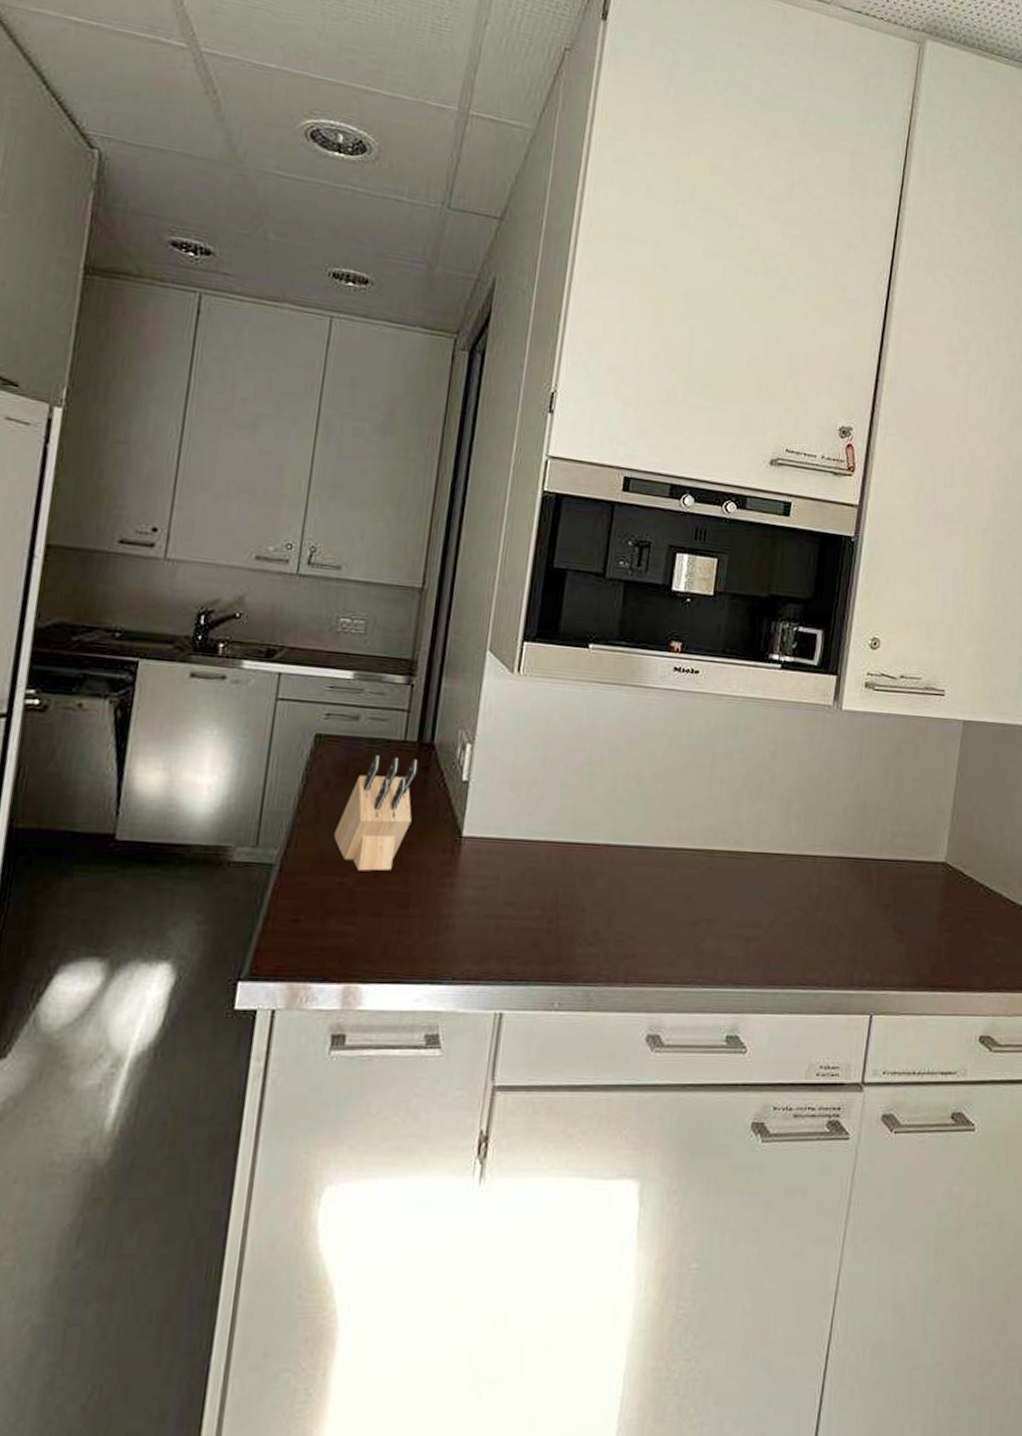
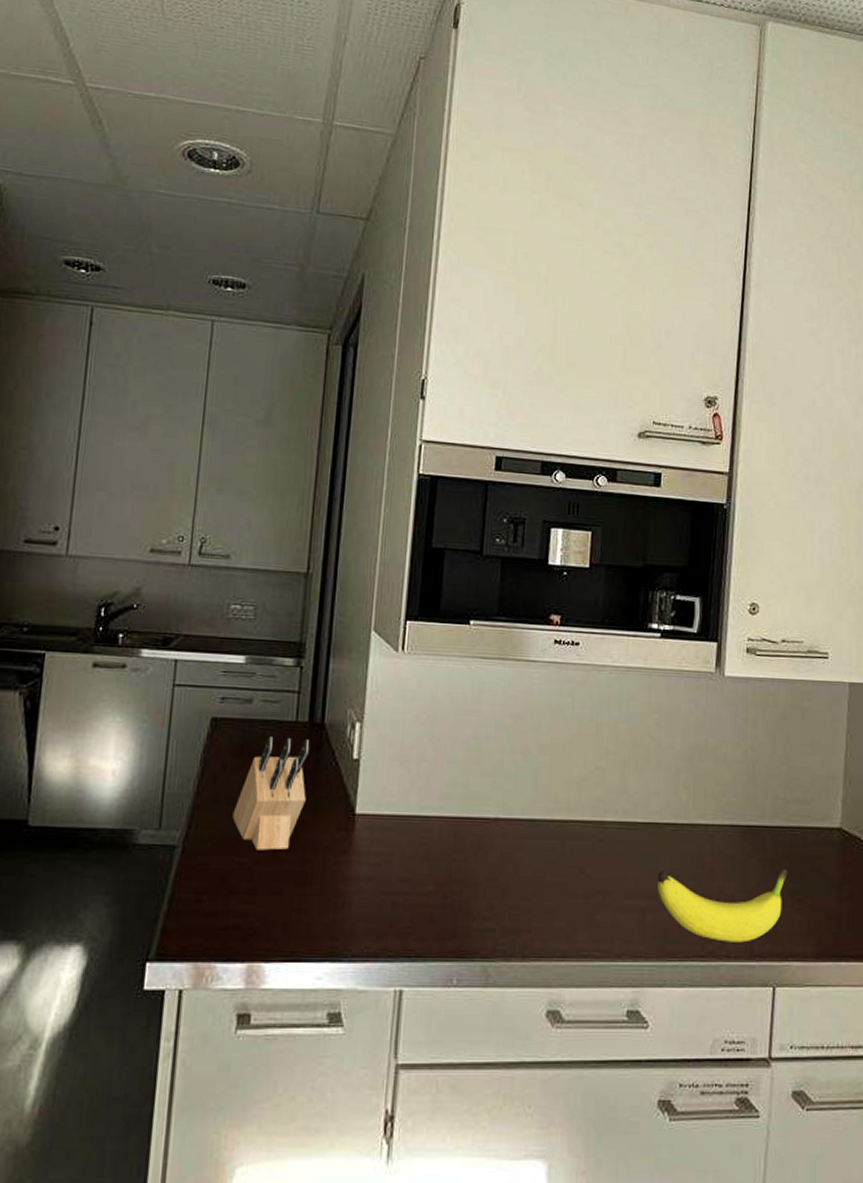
fruit: none [763,900,892,972] -> present [658,868,788,943]

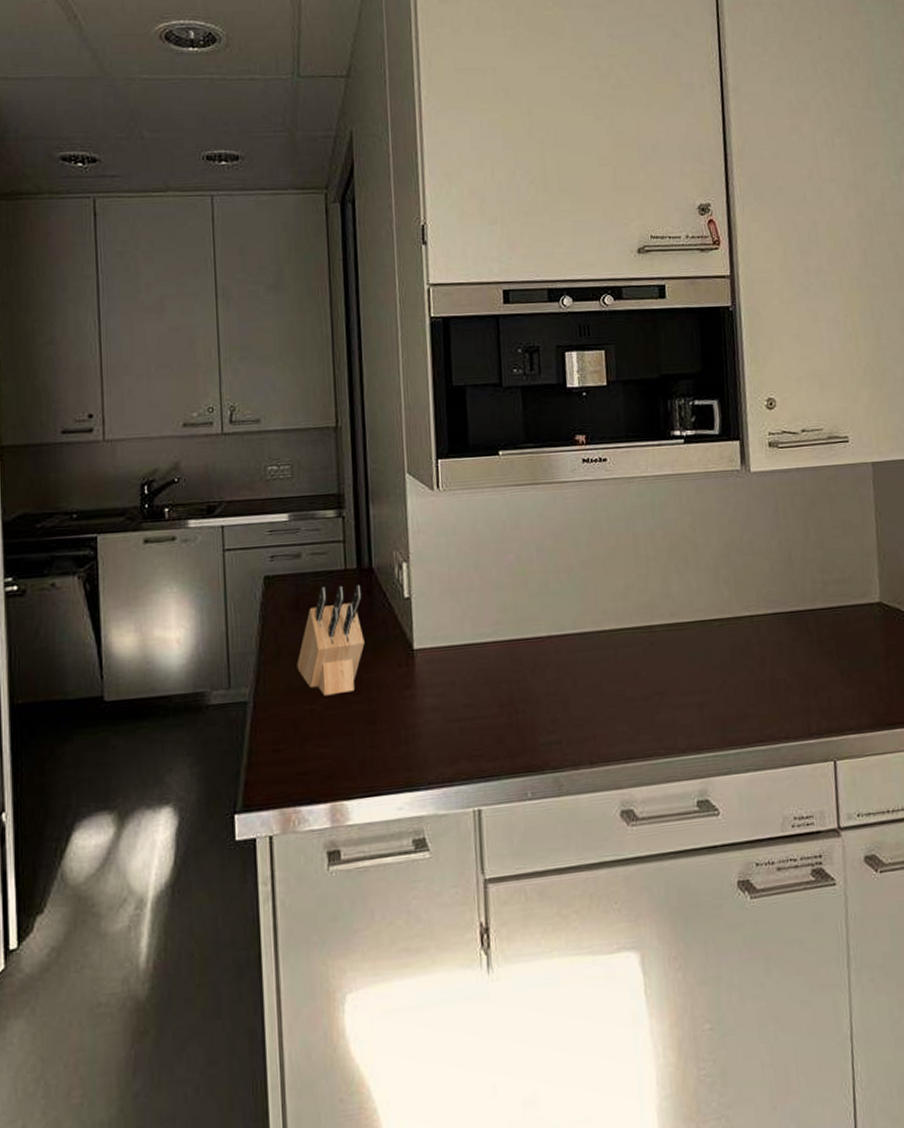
fruit: present [658,868,788,943] -> none [710,648,835,725]

